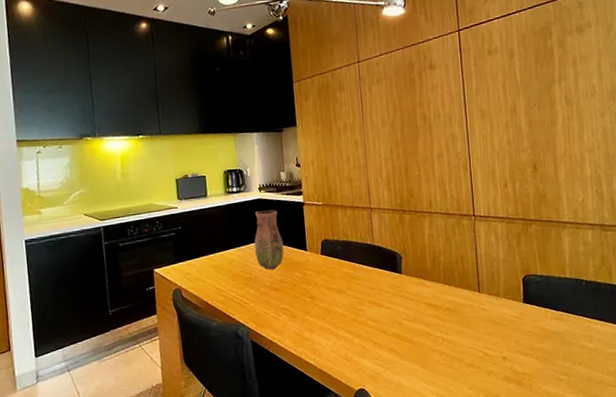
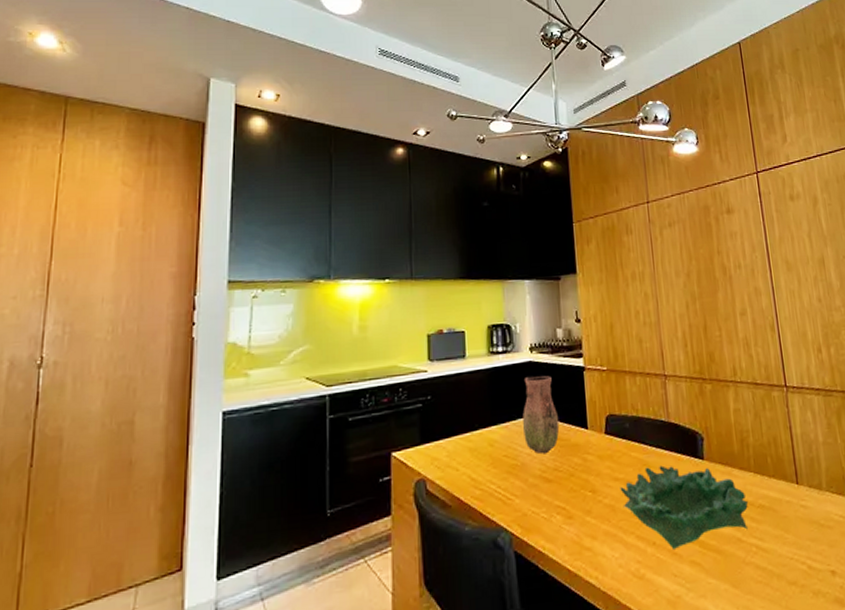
decorative bowl: none [333,278,438,340] -> present [620,465,749,549]

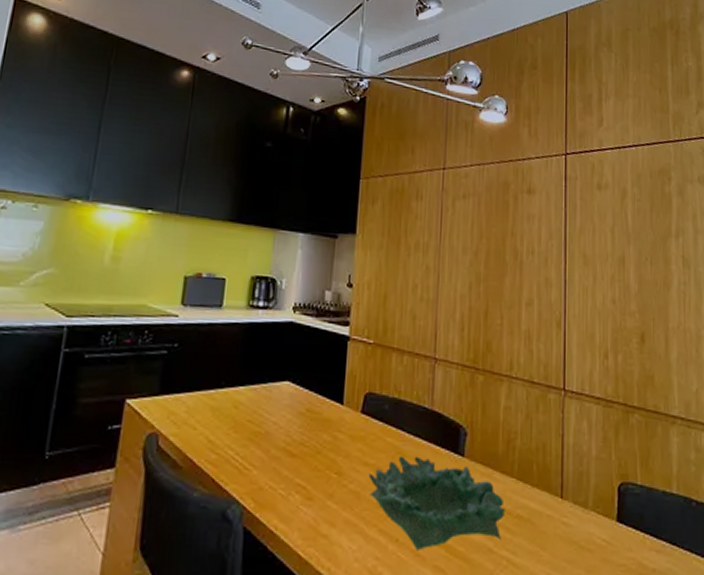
vase: present [523,376,560,455] -> none [272,339,314,425]

